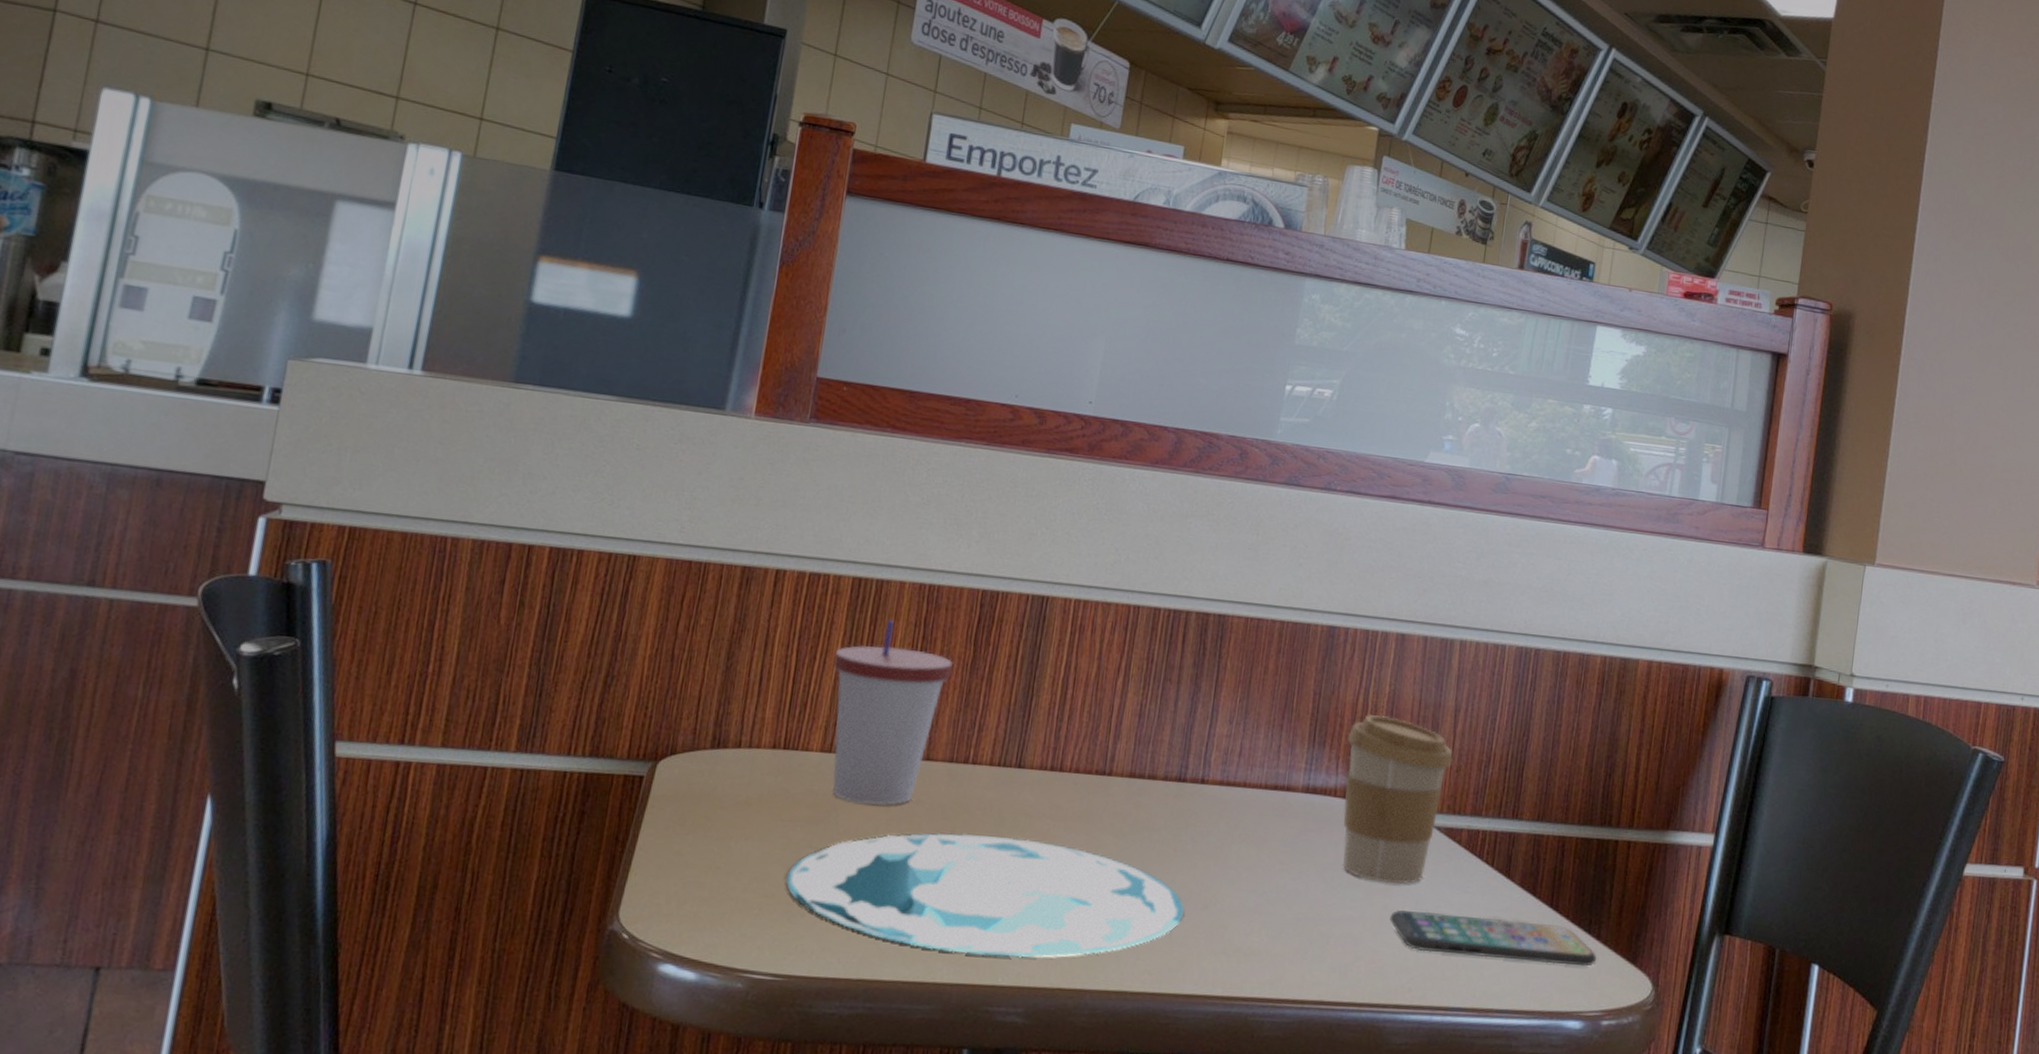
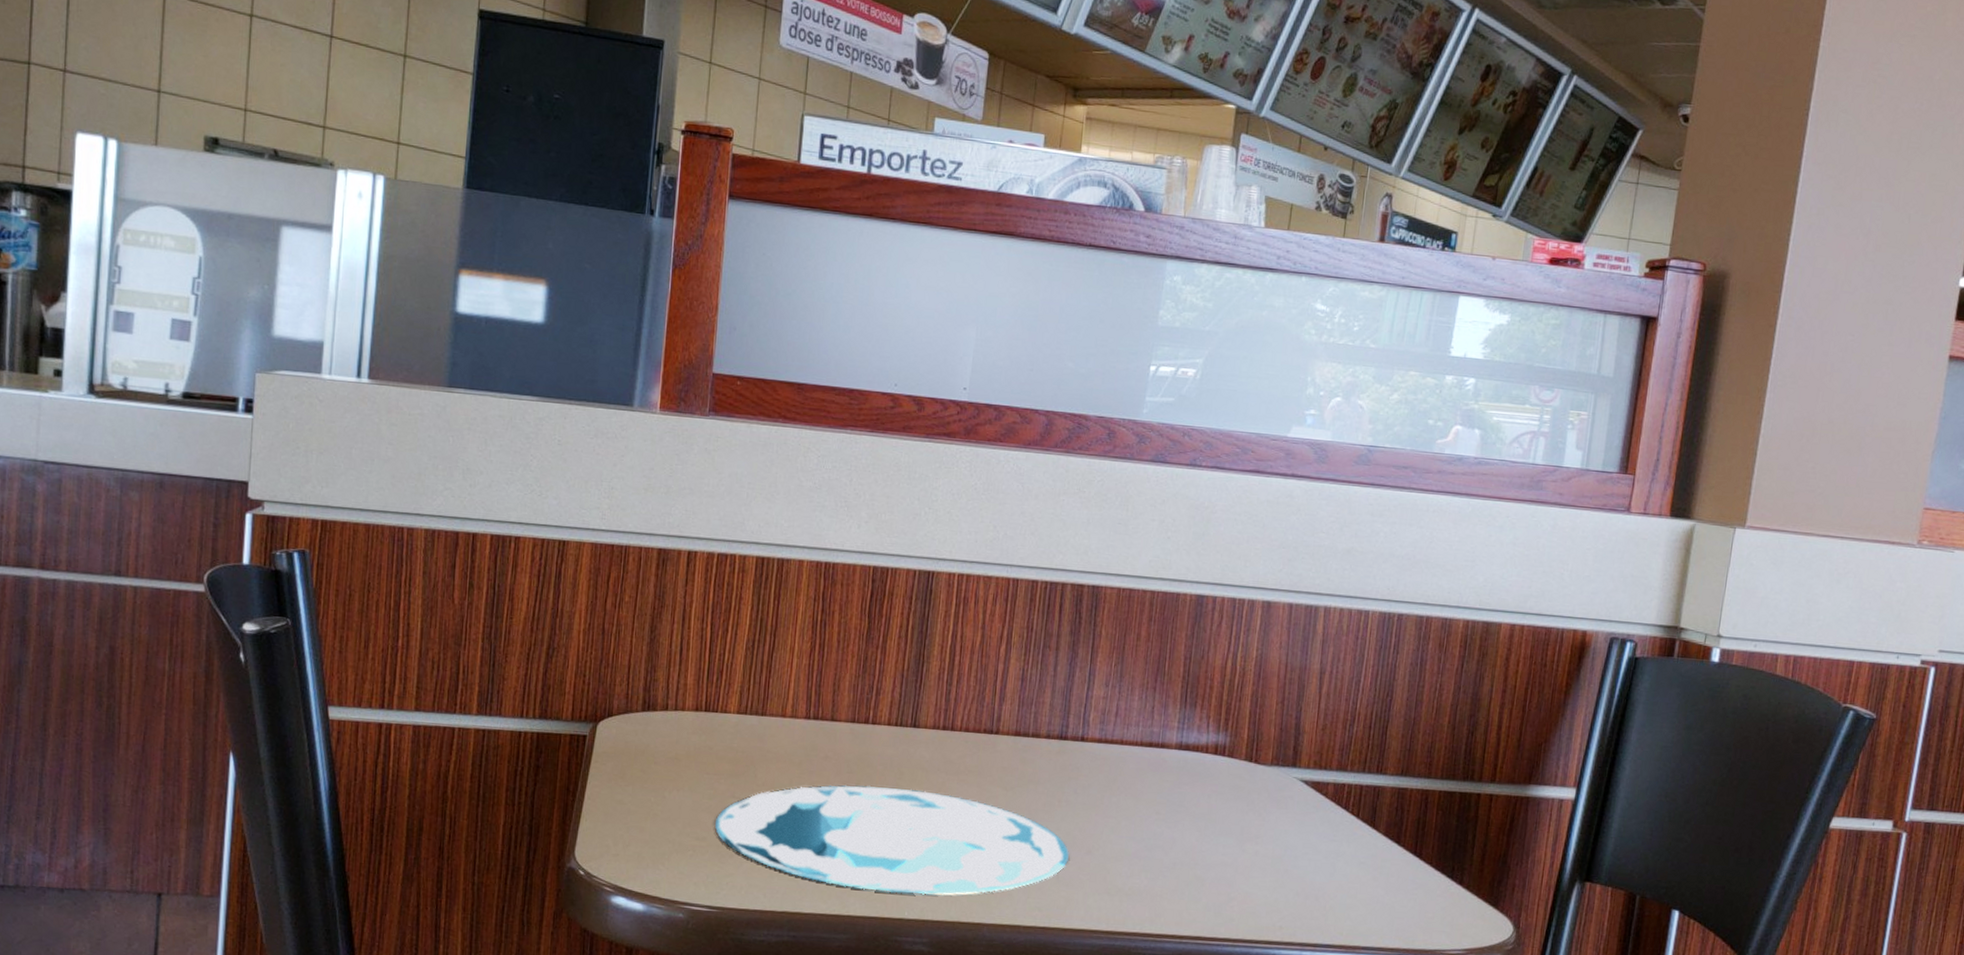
cup: present [832,620,954,806] -> none [743,595,851,761]
coffee cup: present [1341,713,1453,885] -> none [1214,676,1319,834]
smartphone: present [1390,909,1596,967] -> none [1261,855,1459,909]

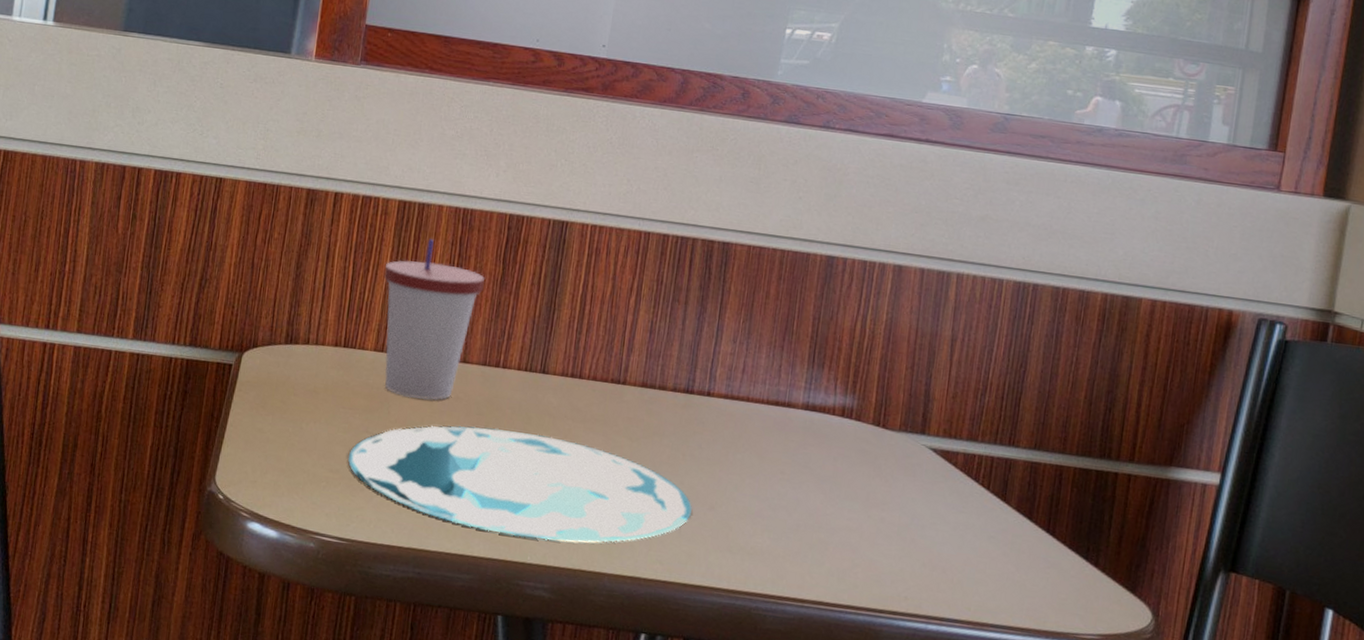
cup: none [743,595,851,761] -> present [383,239,486,401]

